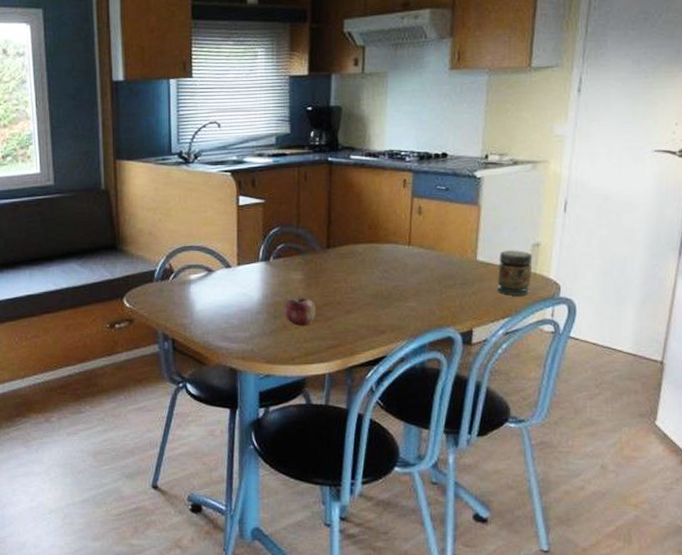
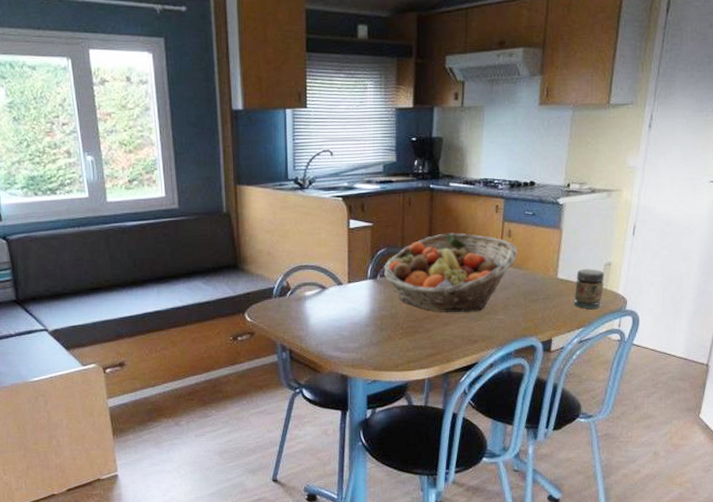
fruit basket: none [277,210,430,300] -> present [383,232,518,313]
apple: present [284,296,317,327] -> none [389,310,418,337]

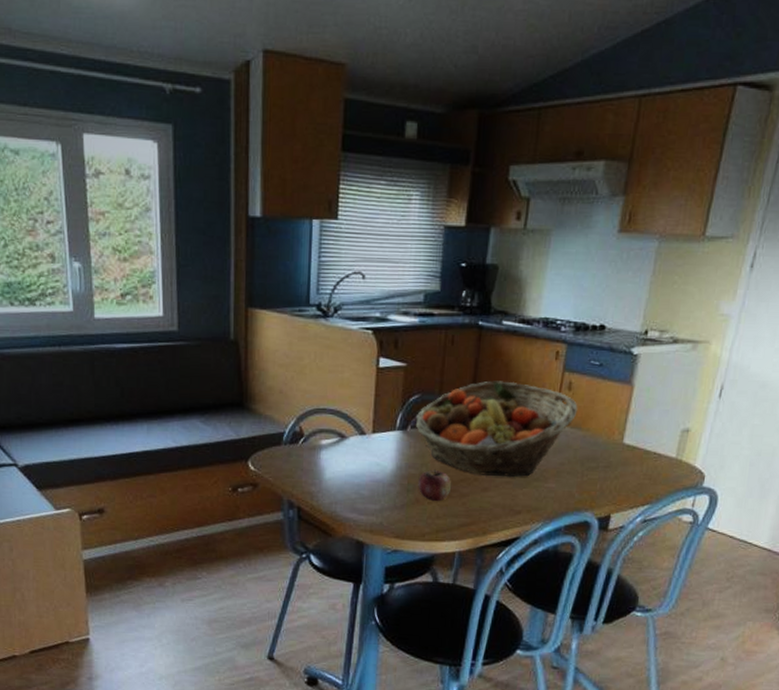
apple: none [389,310,418,337] -> present [418,469,452,502]
jar: present [573,269,605,309] -> none [640,434,681,483]

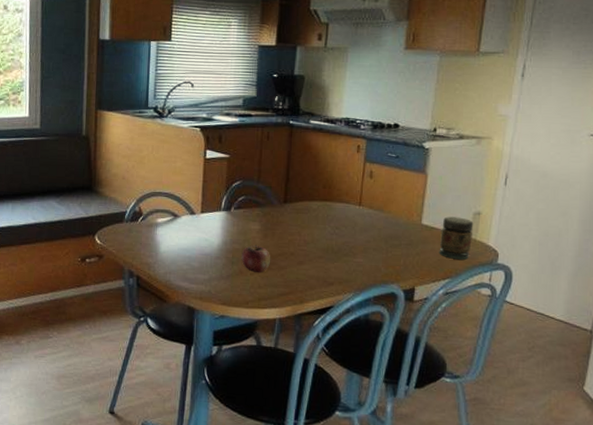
fruit basket: present [415,380,578,478] -> none [237,170,379,253]
jar: none [640,434,681,483] -> present [439,216,474,260]

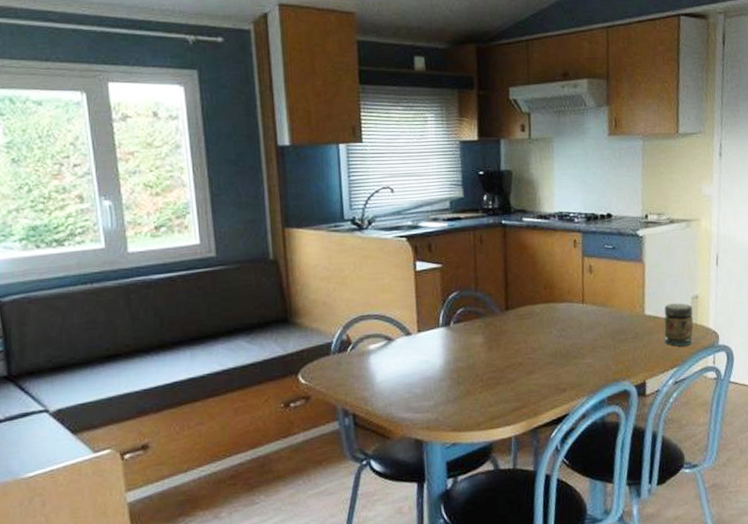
apple: present [241,245,271,273] -> none [467,359,499,391]

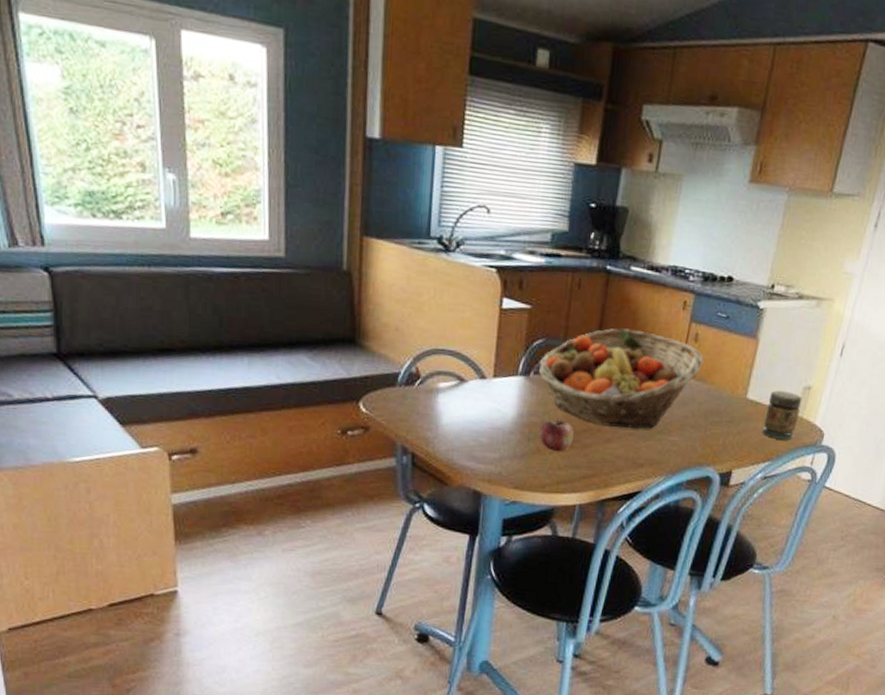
fruit basket: none [457,270,601,360] -> present [538,328,704,429]
apple: none [467,359,499,391] -> present [539,418,575,452]

